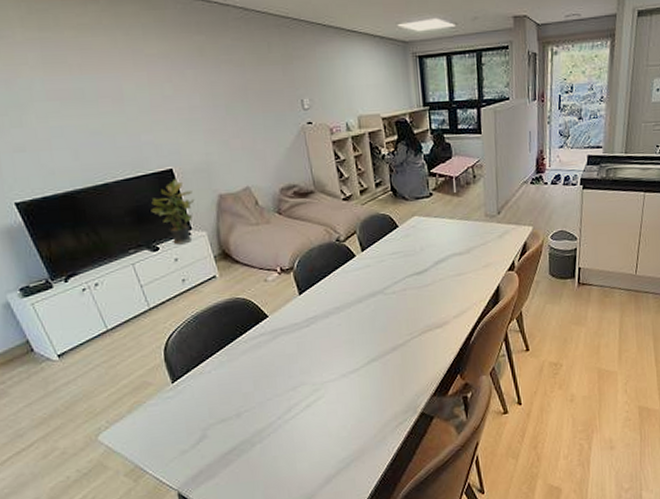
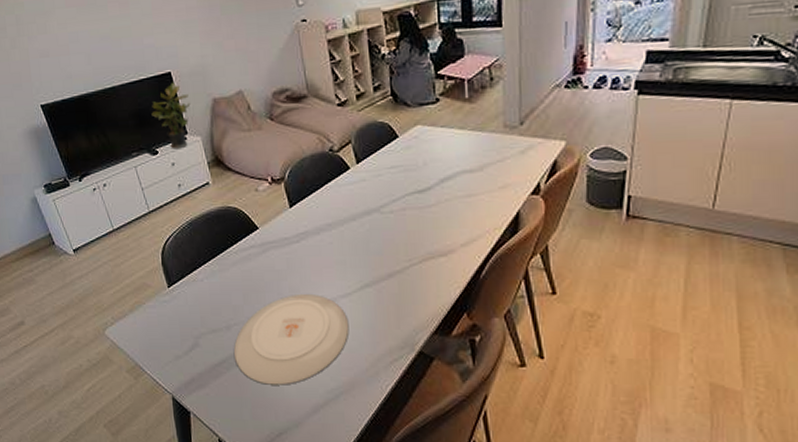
plate: none [244,373,358,465] -> present [233,294,349,385]

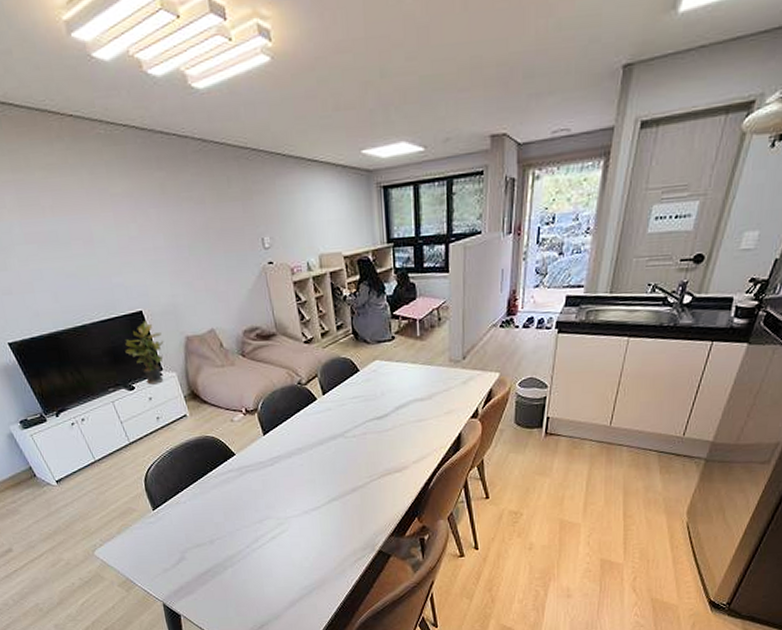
plate: present [233,294,349,385] -> none [217,509,320,587]

